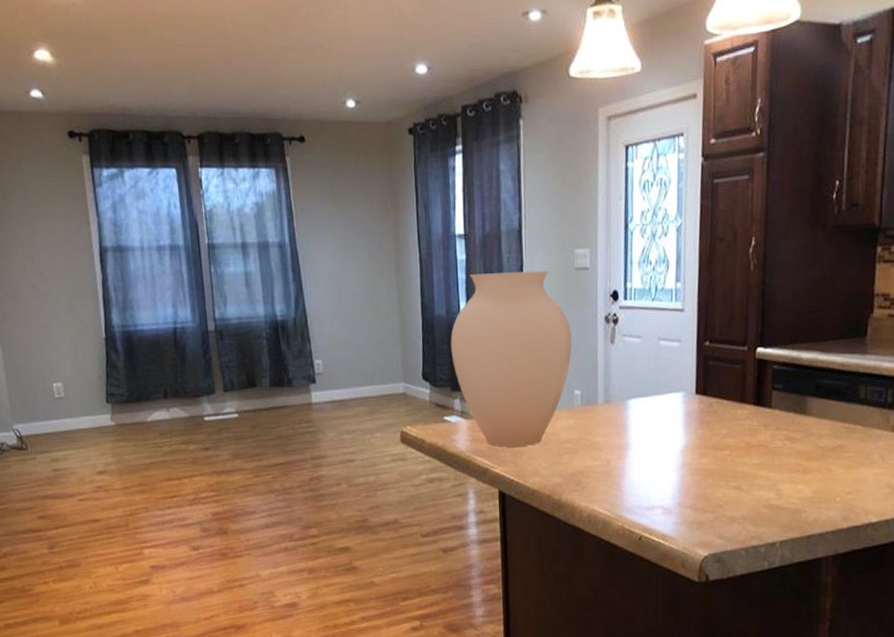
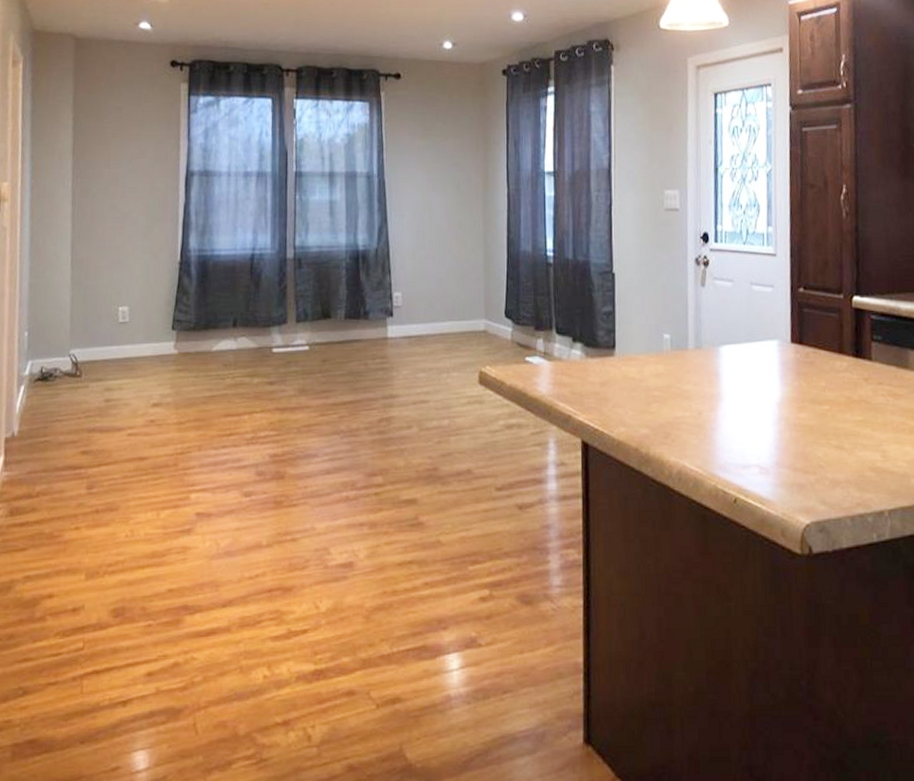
vase: present [450,270,573,447] -> none [536,210,662,393]

